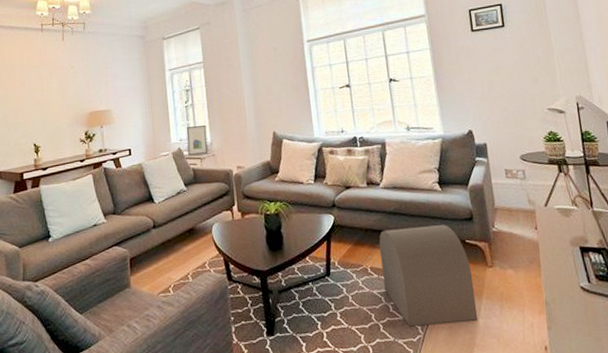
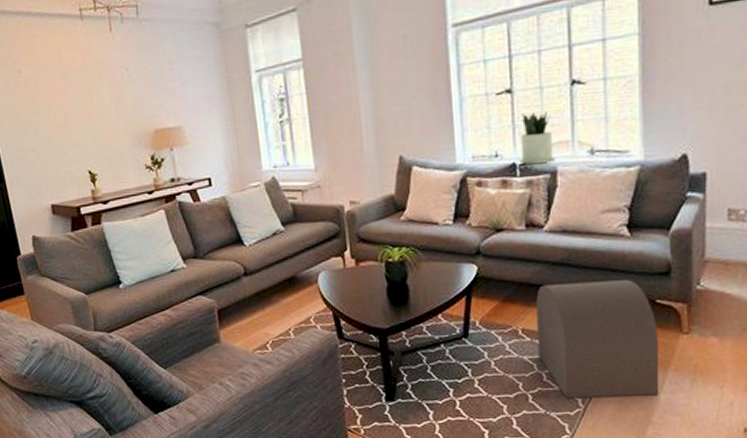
picture frame: present [186,125,208,156] -> none [281,147,312,188]
planter: none [358,99,384,138] -> present [518,111,556,165]

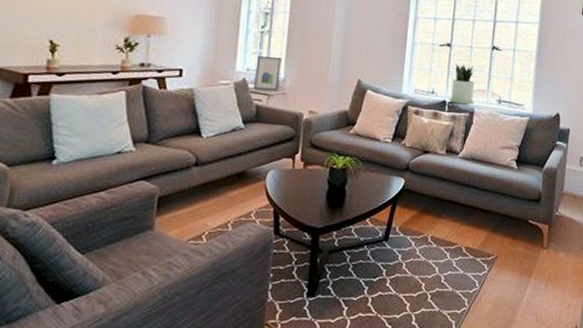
picture frame: none [281,147,312,188] -> present [254,56,282,92]
treasure chest: present [536,280,659,399] -> none [441,201,528,299]

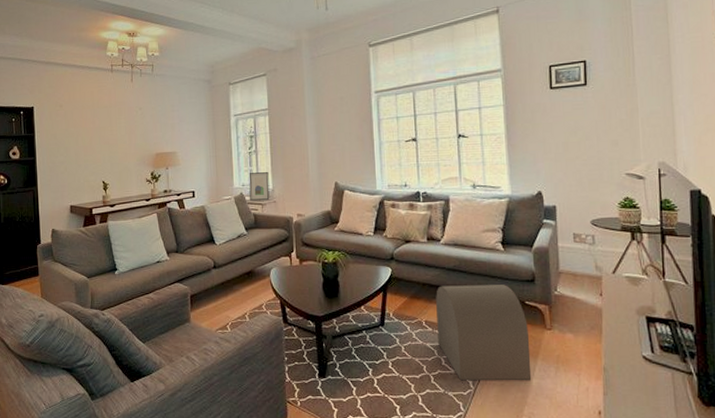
treasure chest: none [441,201,528,299] -> present [436,285,532,381]
planter: present [448,63,475,105] -> none [421,155,448,194]

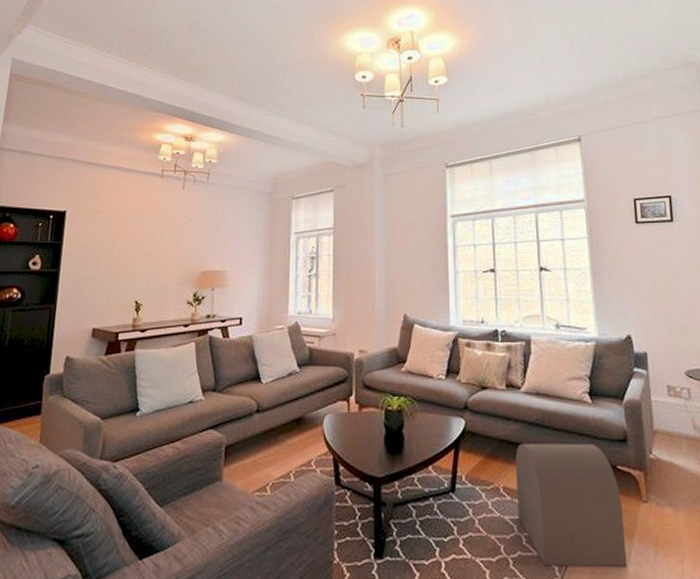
picture frame: present [249,171,270,201] -> none [306,298,329,333]

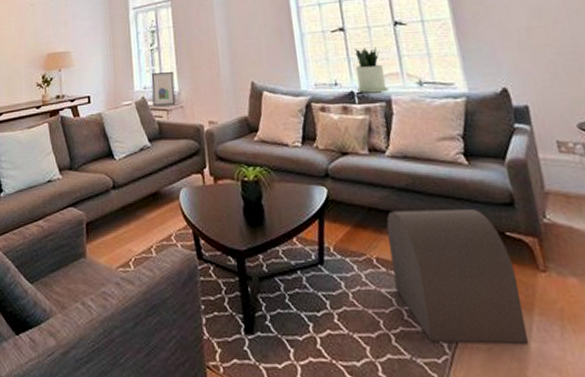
picture frame: none [306,298,329,333] -> present [151,71,176,107]
planter: none [500,289,529,333] -> present [354,46,389,94]

